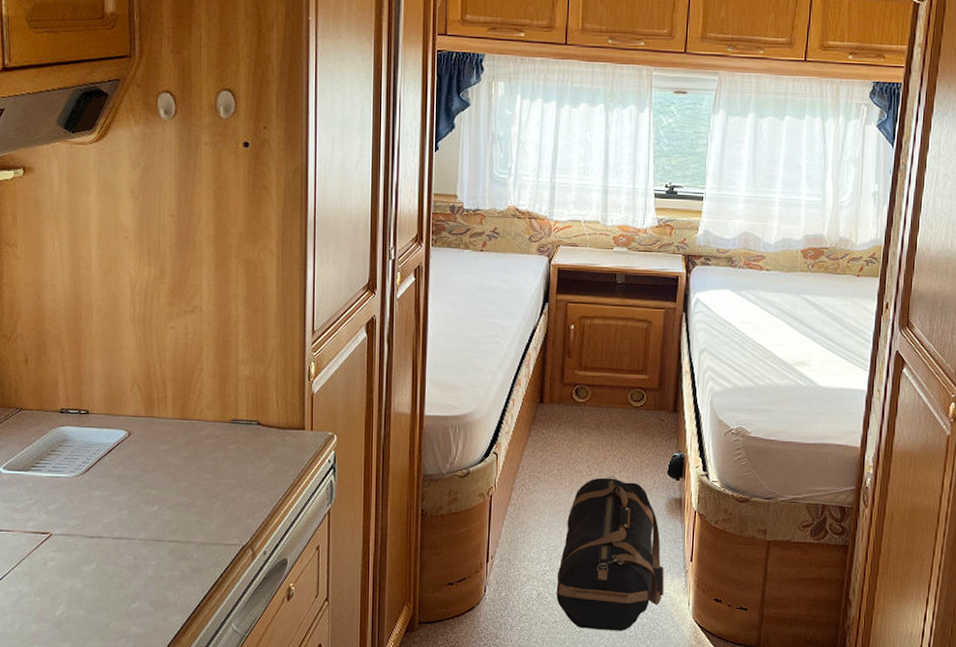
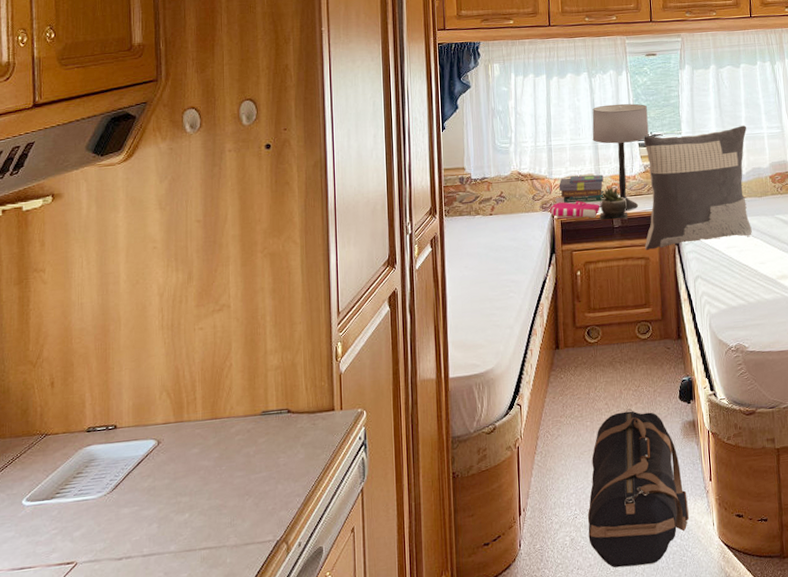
book: none [547,247,603,270] -> present [550,200,600,219]
books: none [554,220,611,259] -> present [555,174,605,207]
table lamp: none [602,144,669,268] -> present [592,103,649,212]
succulent plant: none [602,237,635,276] -> present [600,186,628,220]
pillow: none [649,185,782,314] -> present [644,125,752,250]

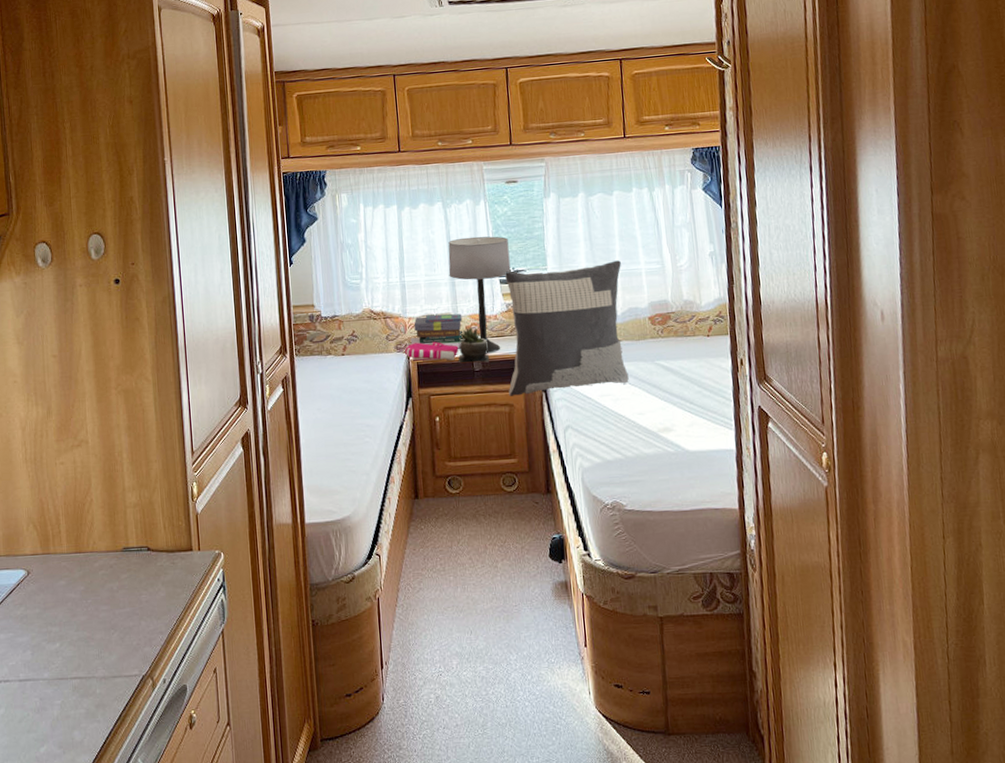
duffel bag: present [588,408,689,568] -> none [453,565,562,730]

